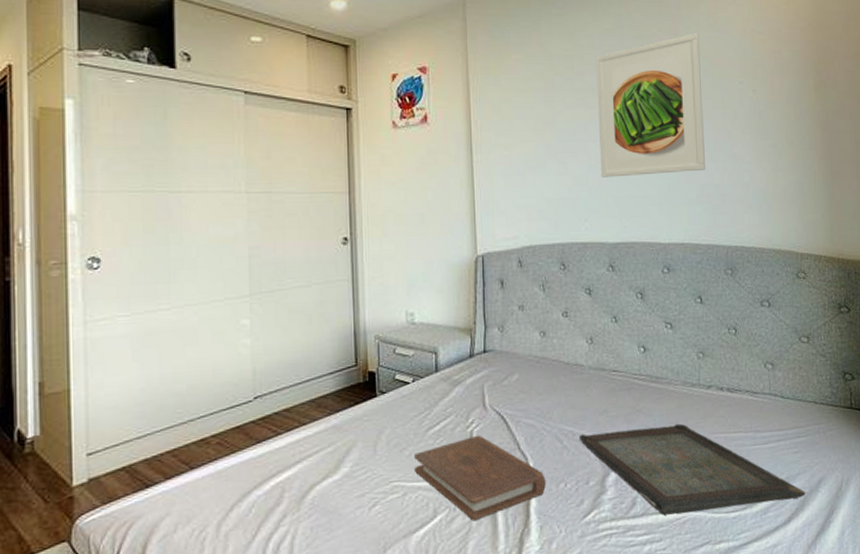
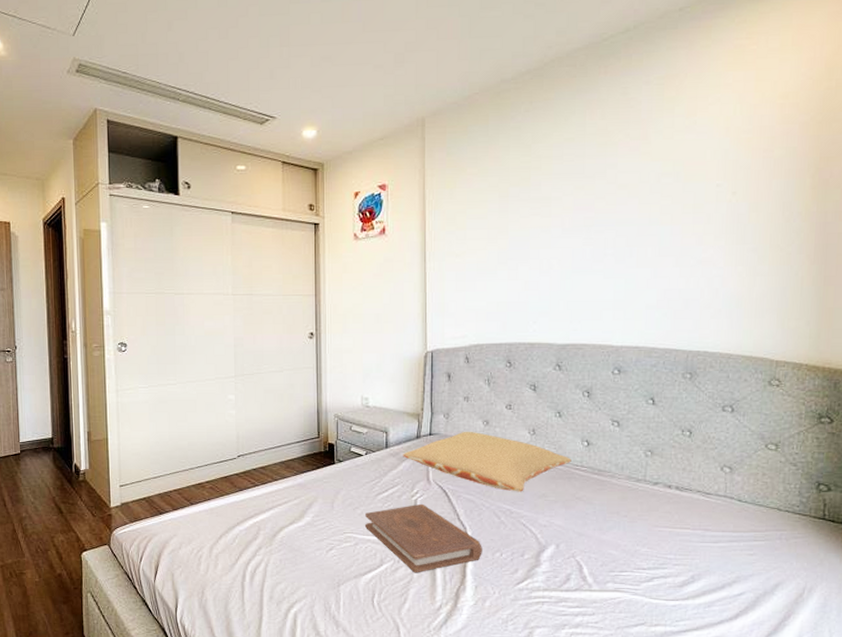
pillow: none [455,344,630,410] -> present [403,431,572,492]
serving tray: present [578,423,805,515] -> none [516,513,758,598]
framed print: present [595,33,705,178] -> none [552,137,672,283]

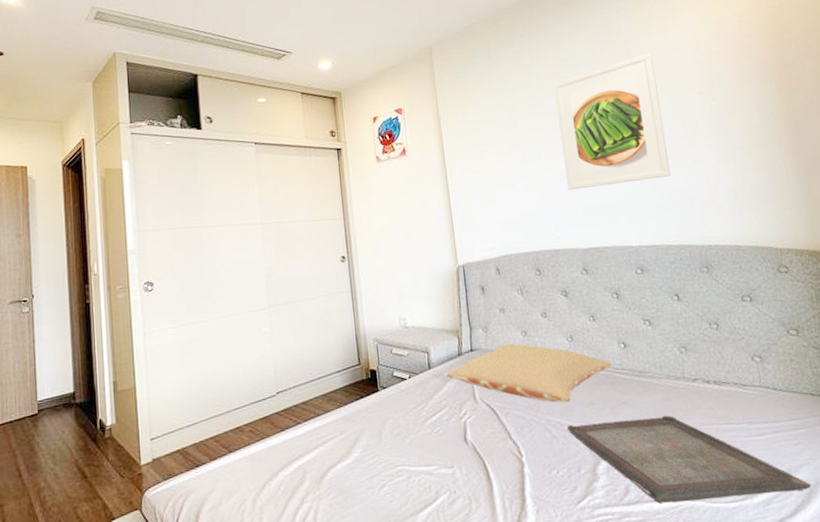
book: present [365,503,482,573] -> none [415,425,539,503]
serving tray: none [516,513,758,598] -> present [566,415,811,503]
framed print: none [552,137,672,283] -> present [553,53,671,190]

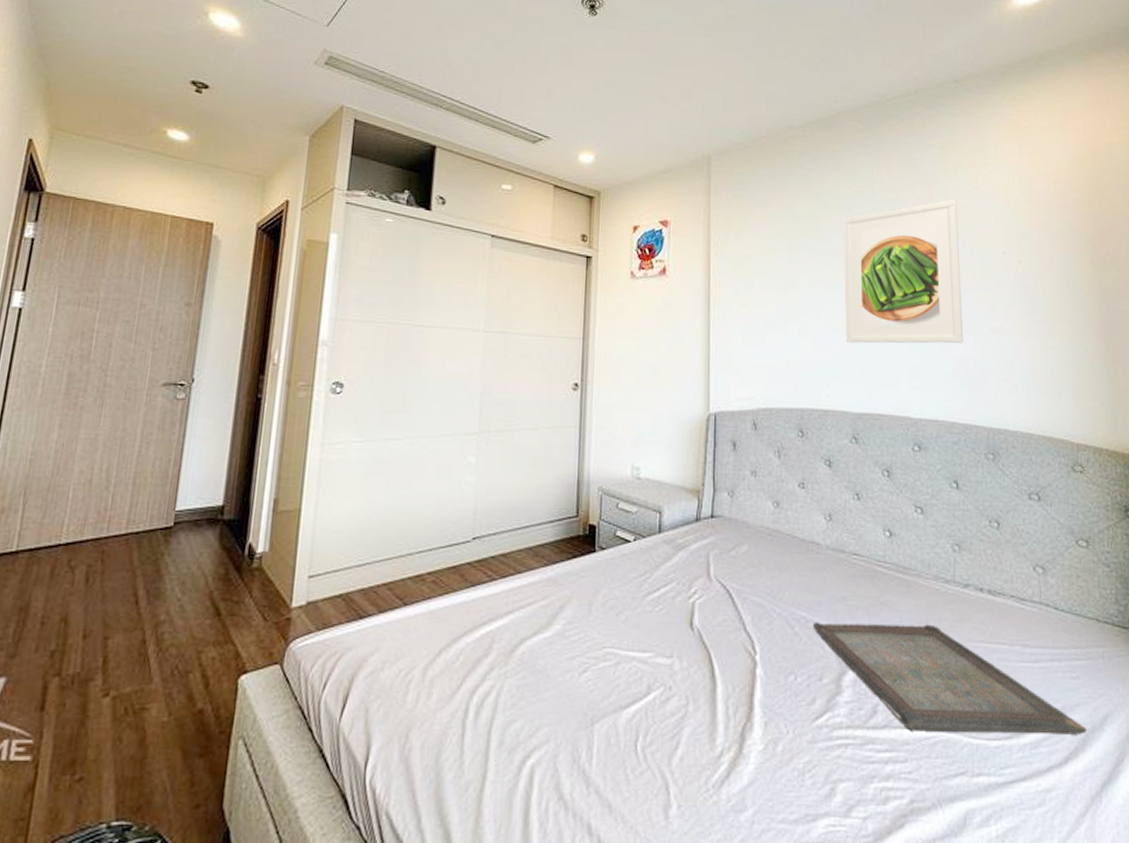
pillow: present [446,343,612,403] -> none [679,513,873,594]

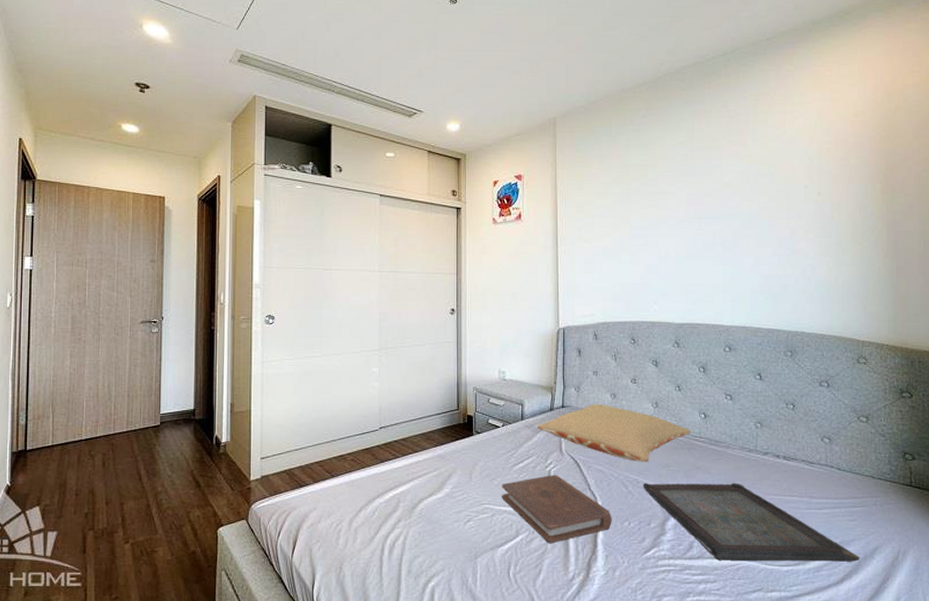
book: none [630,607,773,705] -> present [502,474,612,544]
pillow: none [679,513,873,594] -> present [537,403,691,462]
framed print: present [843,200,963,344] -> none [668,144,768,268]

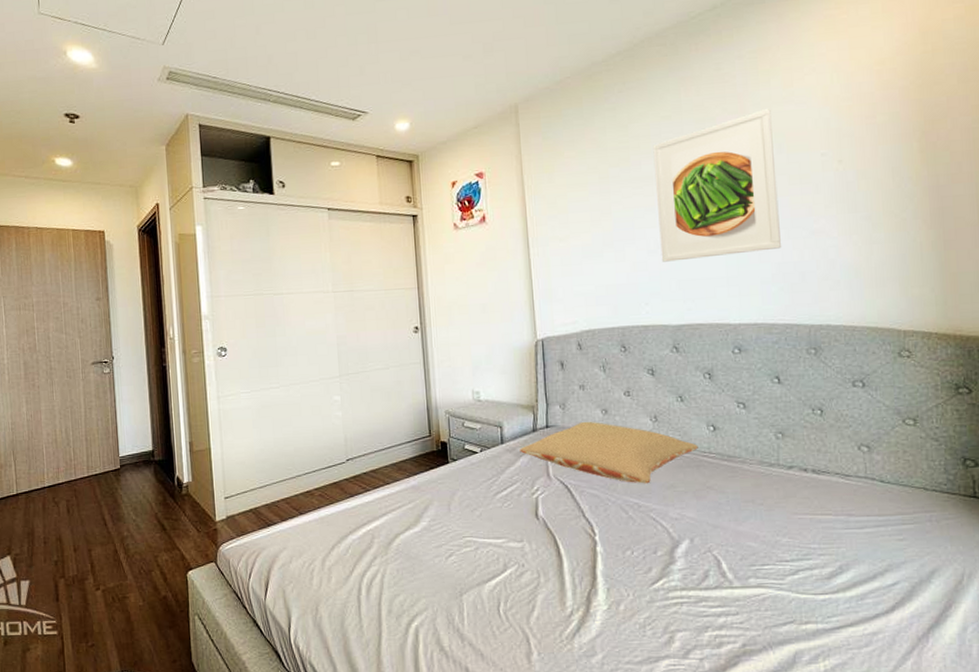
book: present [502,474,612,544] -> none [484,501,612,578]
serving tray: present [642,482,859,562] -> none [644,502,913,590]
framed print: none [668,144,768,268] -> present [653,109,781,262]

